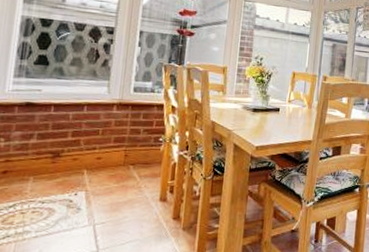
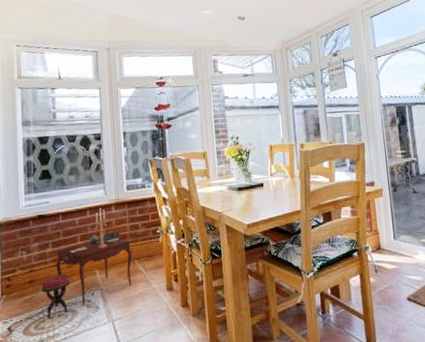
side table: none [16,105,128,214] -> present [41,208,133,318]

